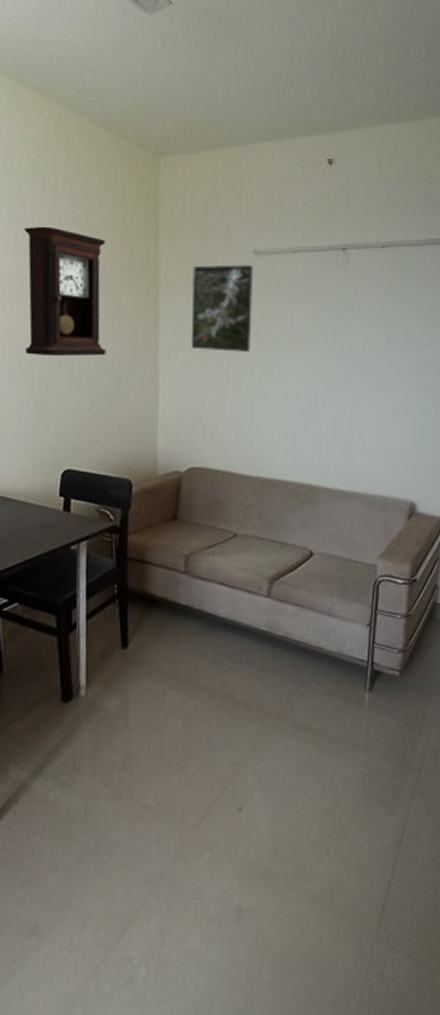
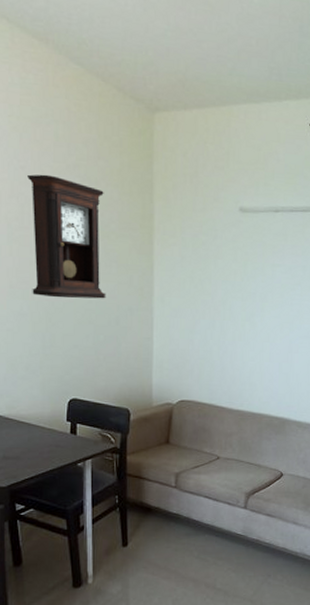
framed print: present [191,265,254,352] -> none [182,219,240,301]

